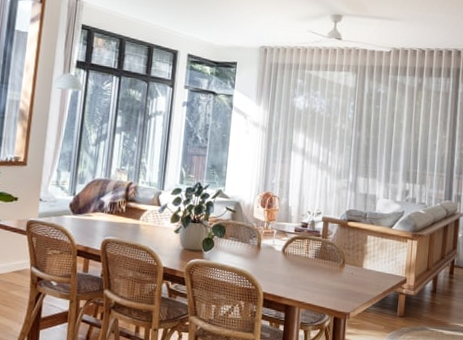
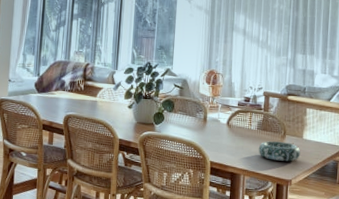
decorative bowl: none [315,270,360,293] -> present [258,141,301,162]

